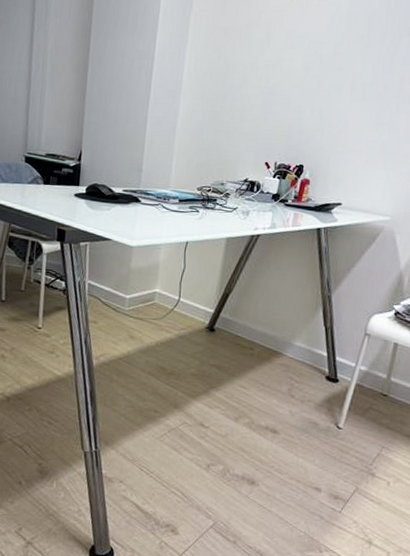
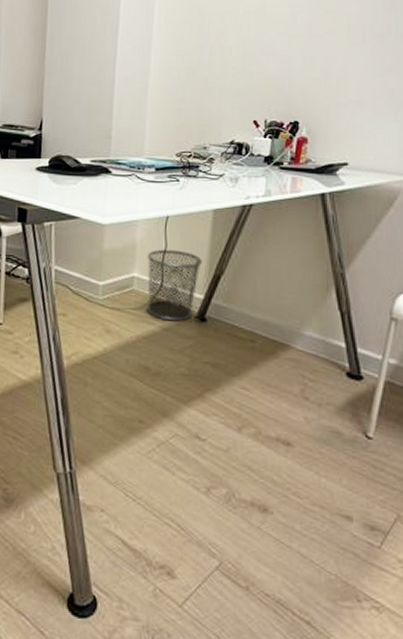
waste bin: none [165,269,214,331] -> present [146,249,202,322]

